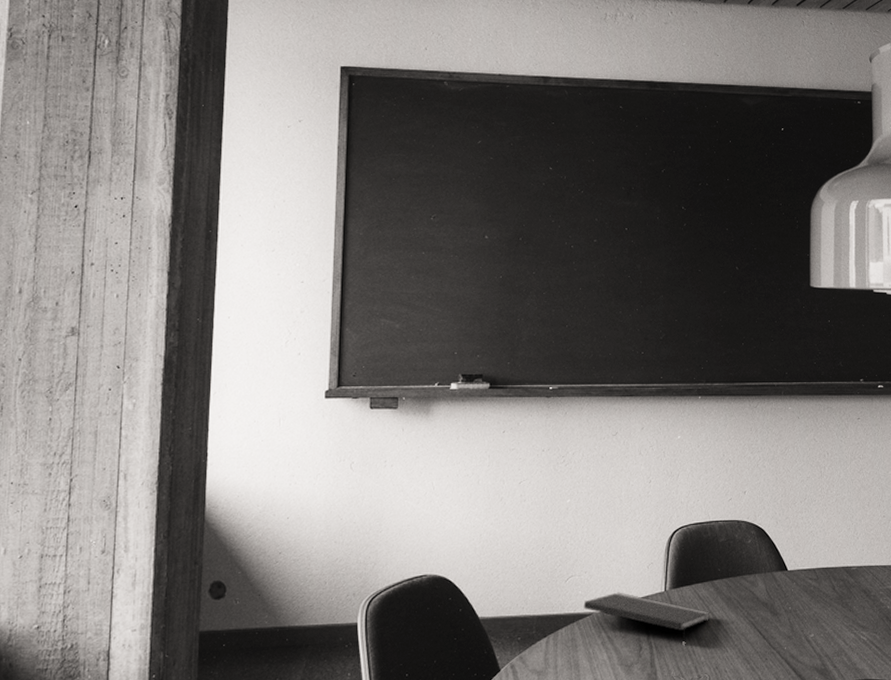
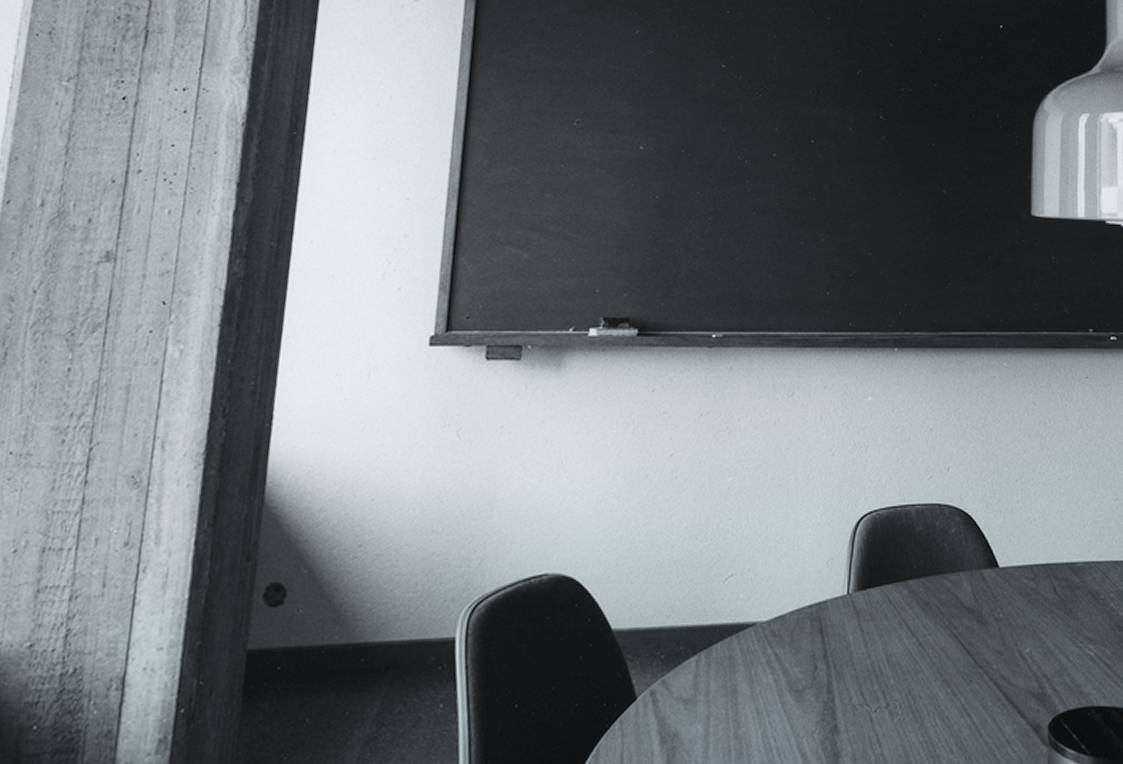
notepad: present [583,592,711,641] -> none [745,595,903,659]

